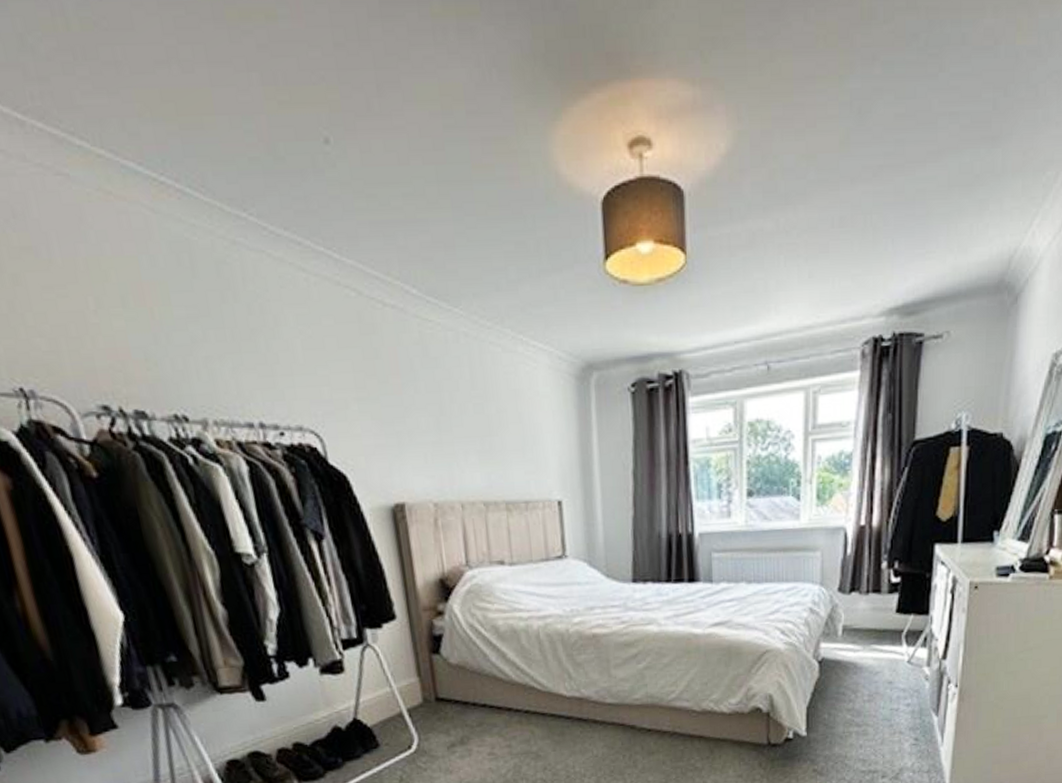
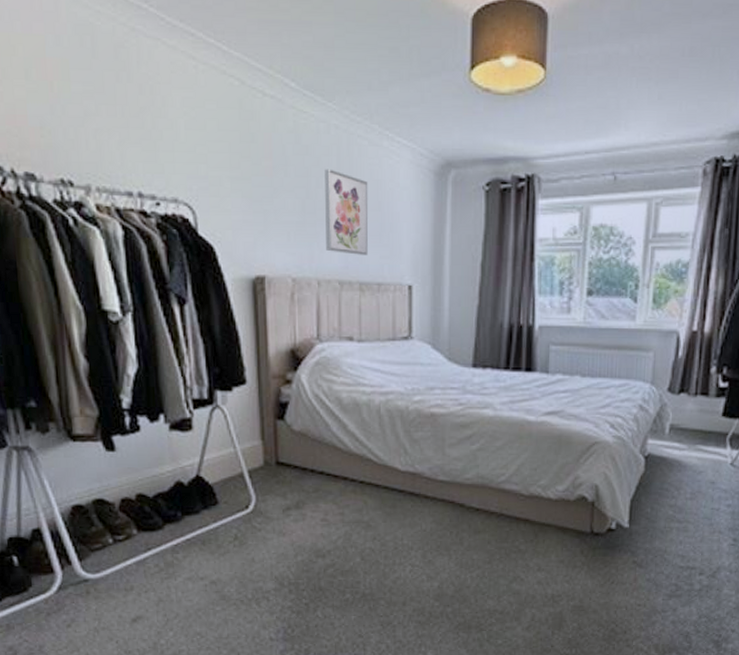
wall art: none [457,381,512,473] -> present [325,169,369,255]

